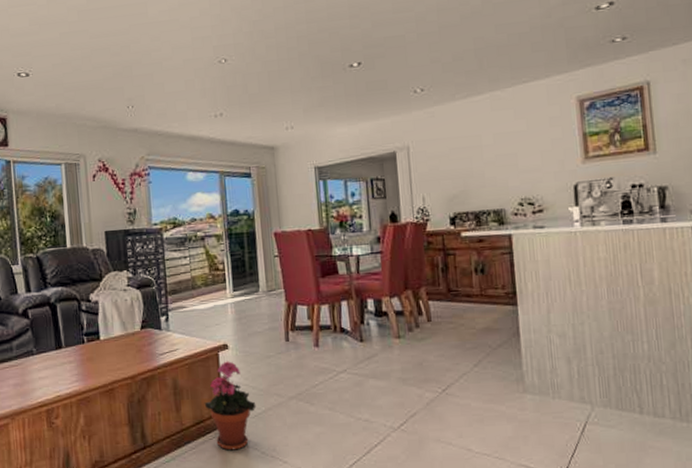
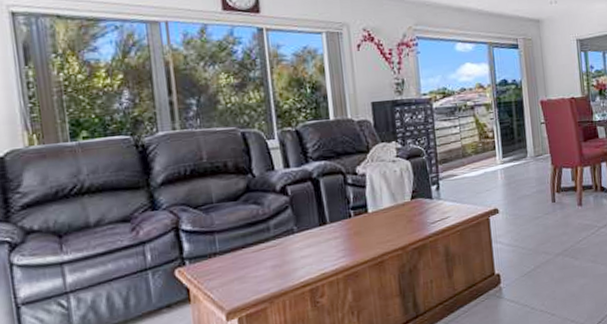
potted plant: present [204,361,256,451] -> none [476,224,526,310]

